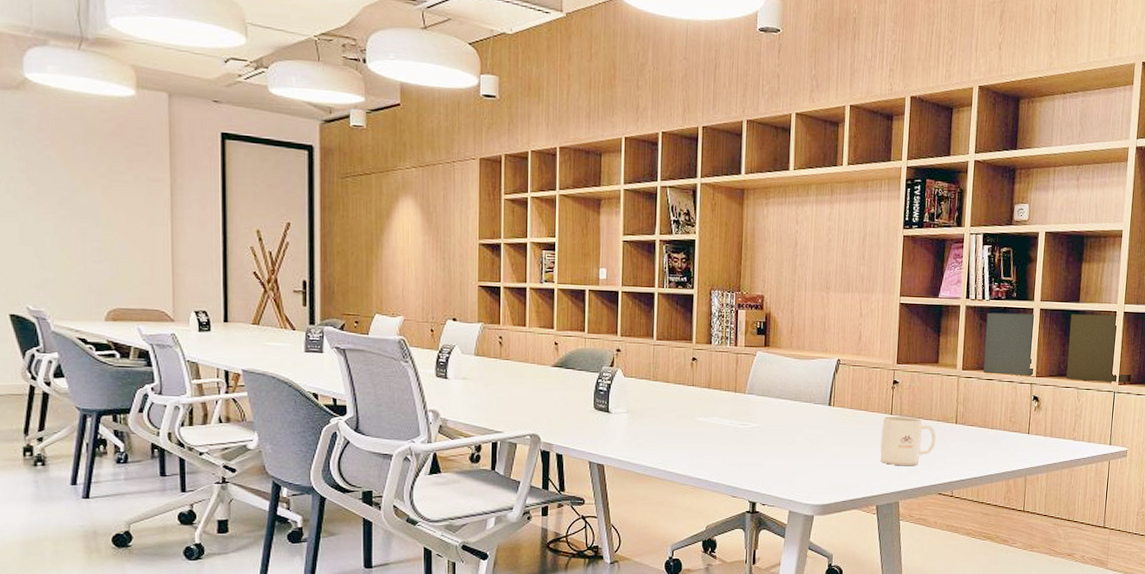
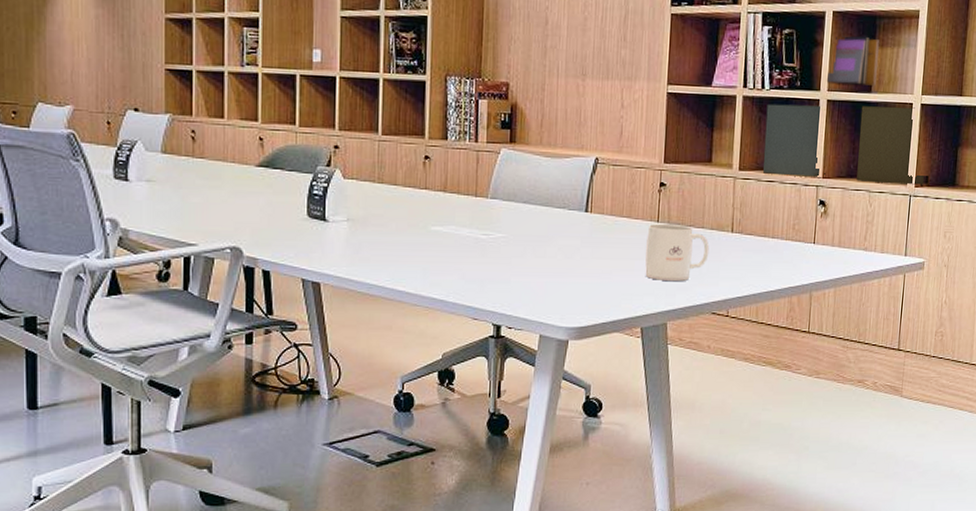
books: none [1039,253,1087,297] -> present [826,36,879,86]

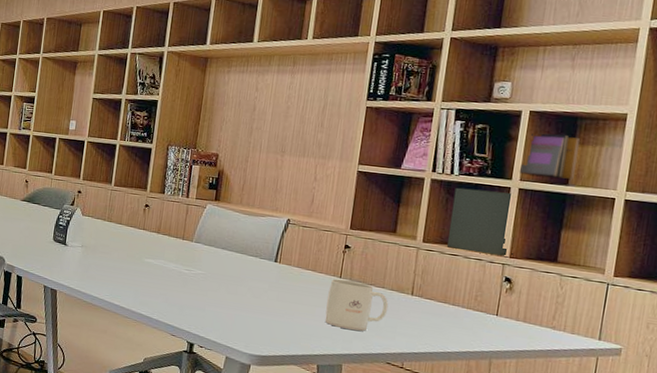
binder: present [856,106,929,185] -> none [547,196,631,276]

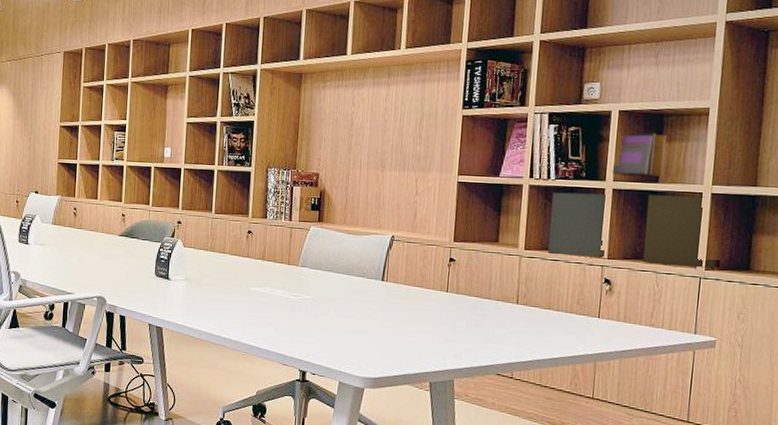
mug: present [325,279,389,331] -> none [434,293,495,345]
binder: none [547,196,631,276] -> present [643,195,720,269]

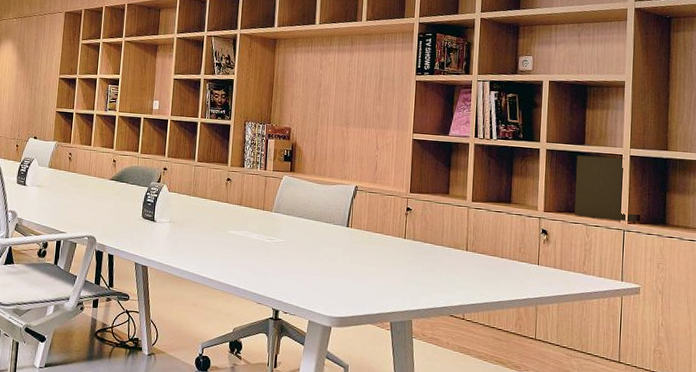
binder: present [547,192,611,258] -> none [492,150,546,210]
books: present [612,132,667,177] -> none [545,100,590,140]

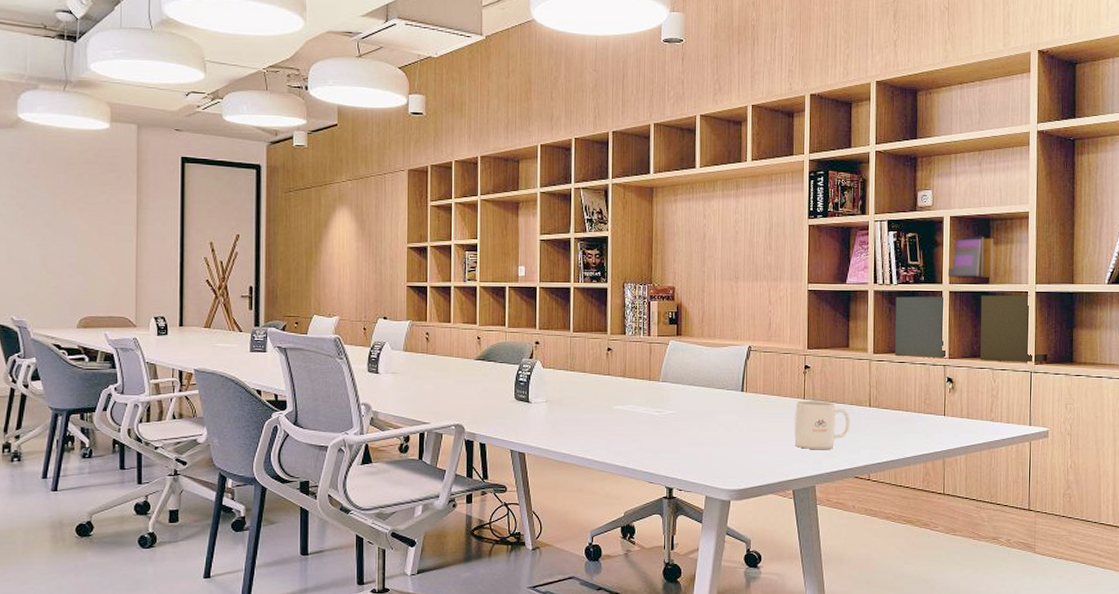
mug: none [394,239,448,288] -> present [794,400,850,450]
binder: none [492,150,546,210] -> present [894,296,951,358]
books: none [545,100,590,140] -> present [947,236,994,279]

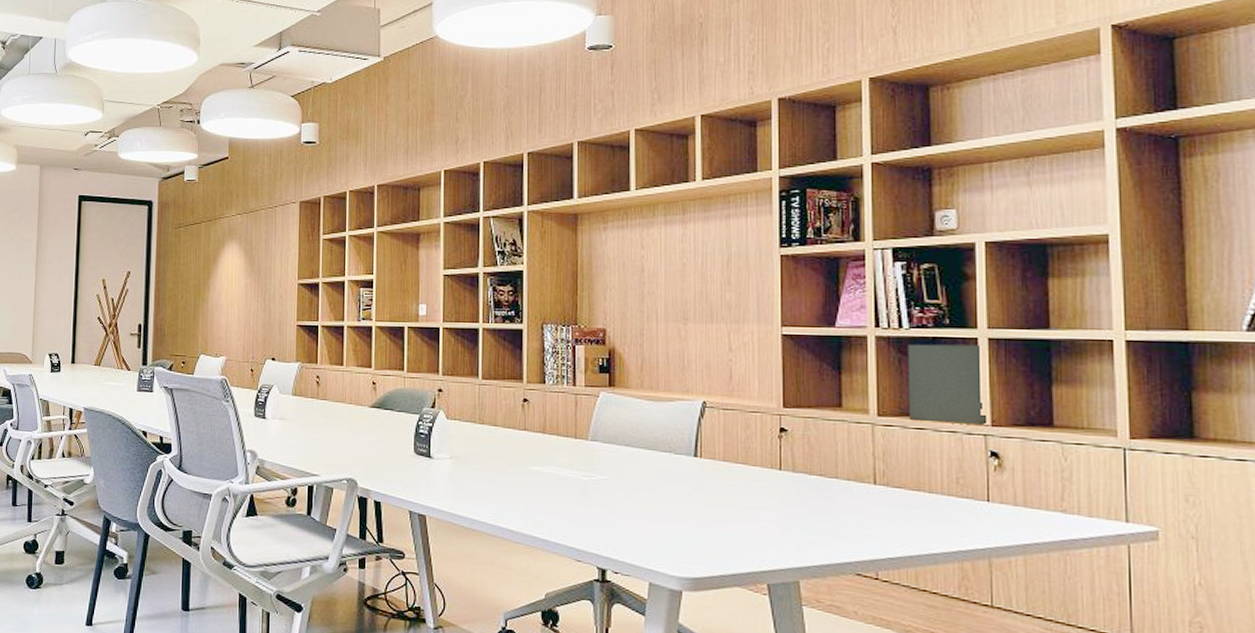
mug: present [794,400,850,450] -> none [767,471,847,536]
books: present [947,236,994,279] -> none [984,266,1055,322]
binder: present [980,295,1047,363] -> none [1037,344,1150,437]

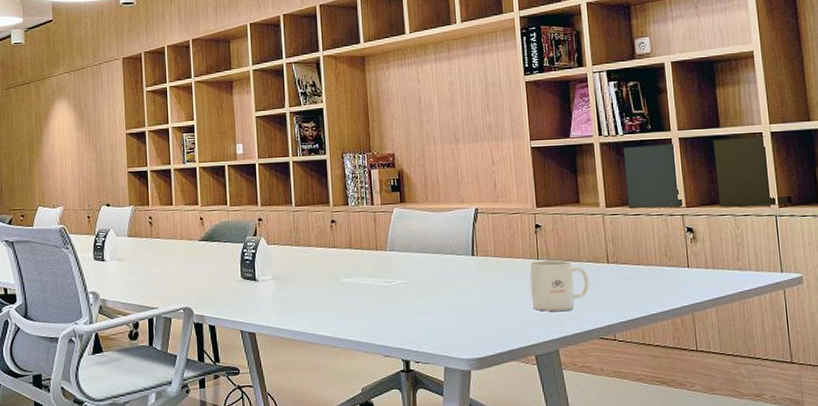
mug: none [767,471,847,536] -> present [529,260,589,312]
binder: none [1037,344,1150,437] -> present [712,136,792,207]

